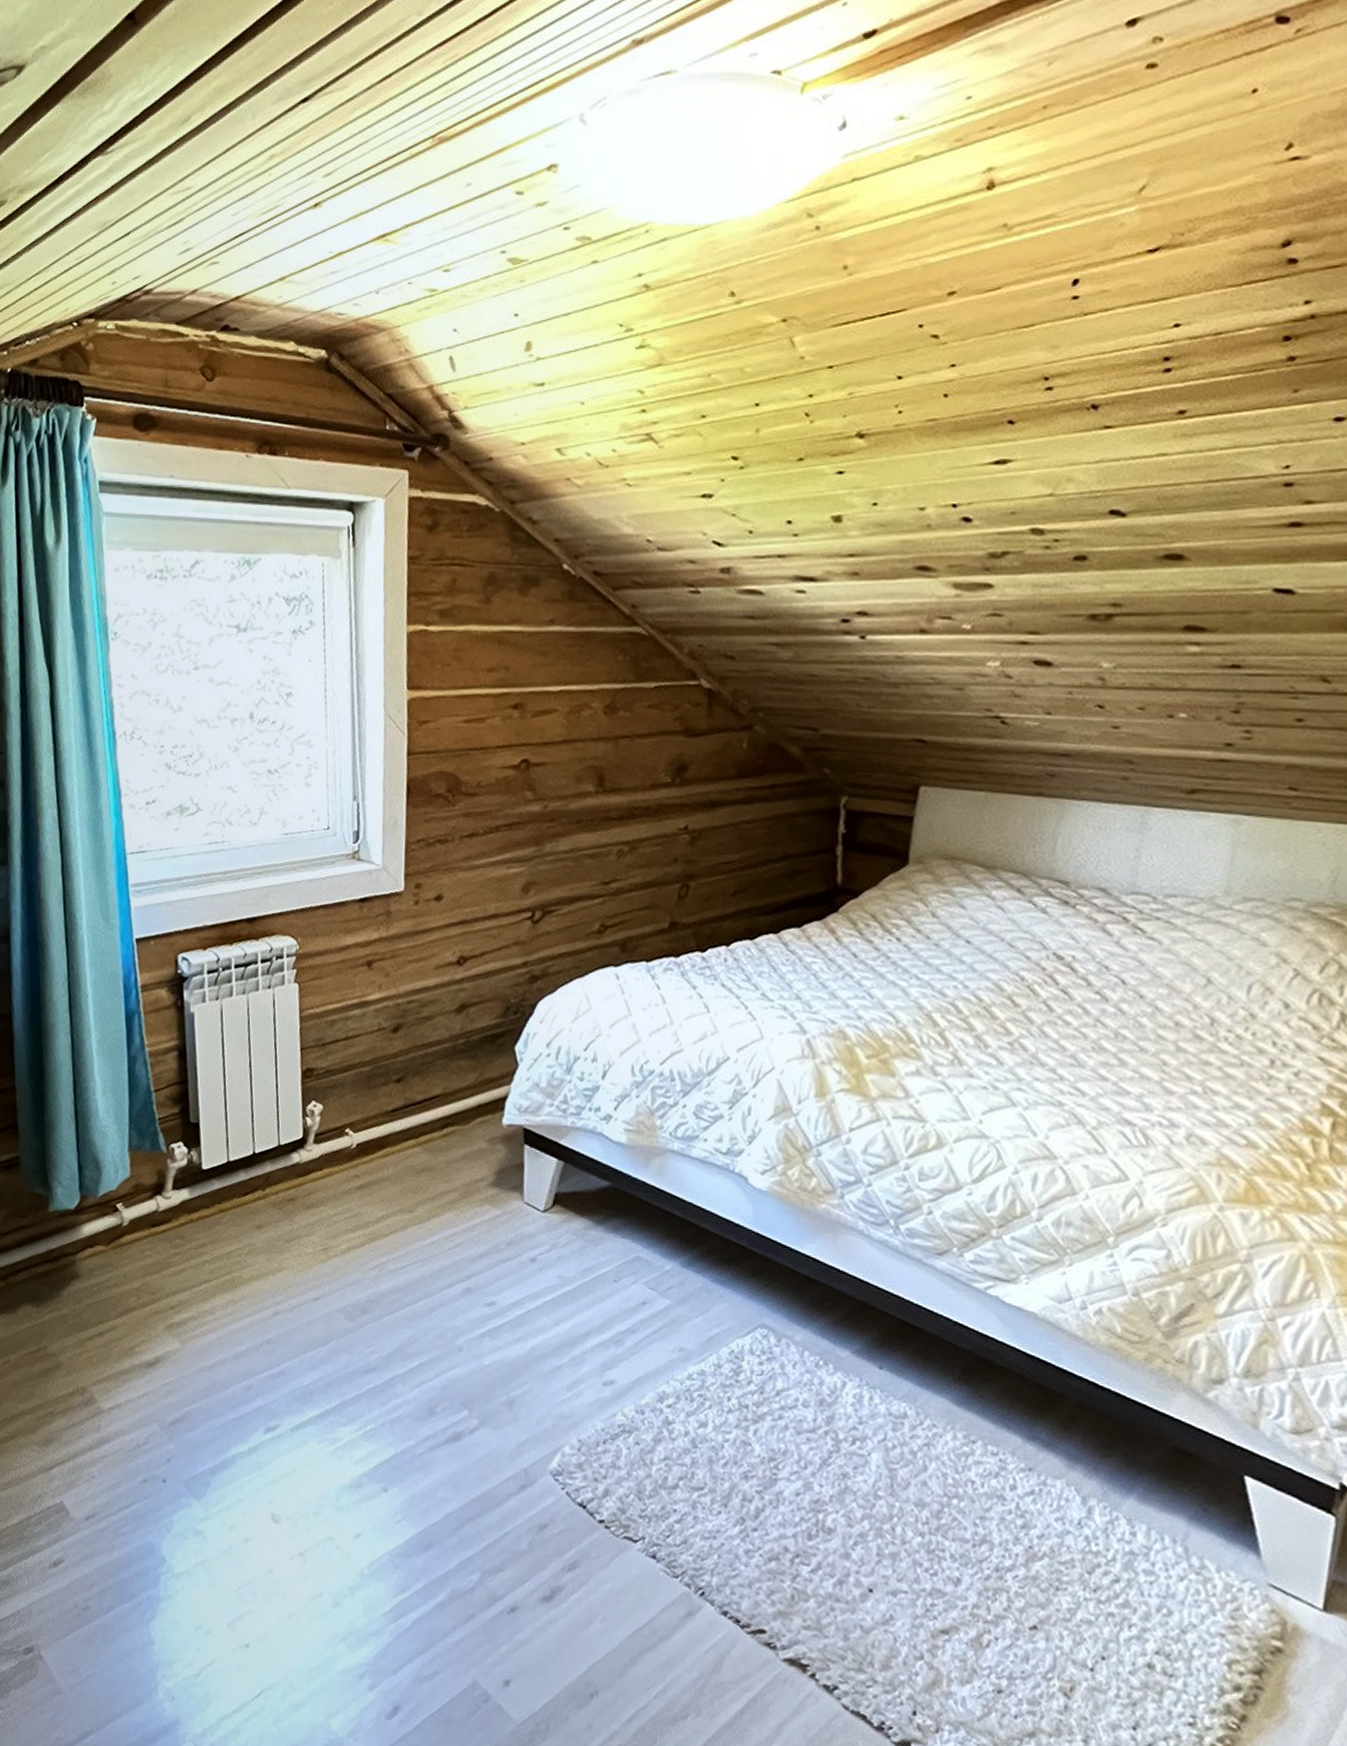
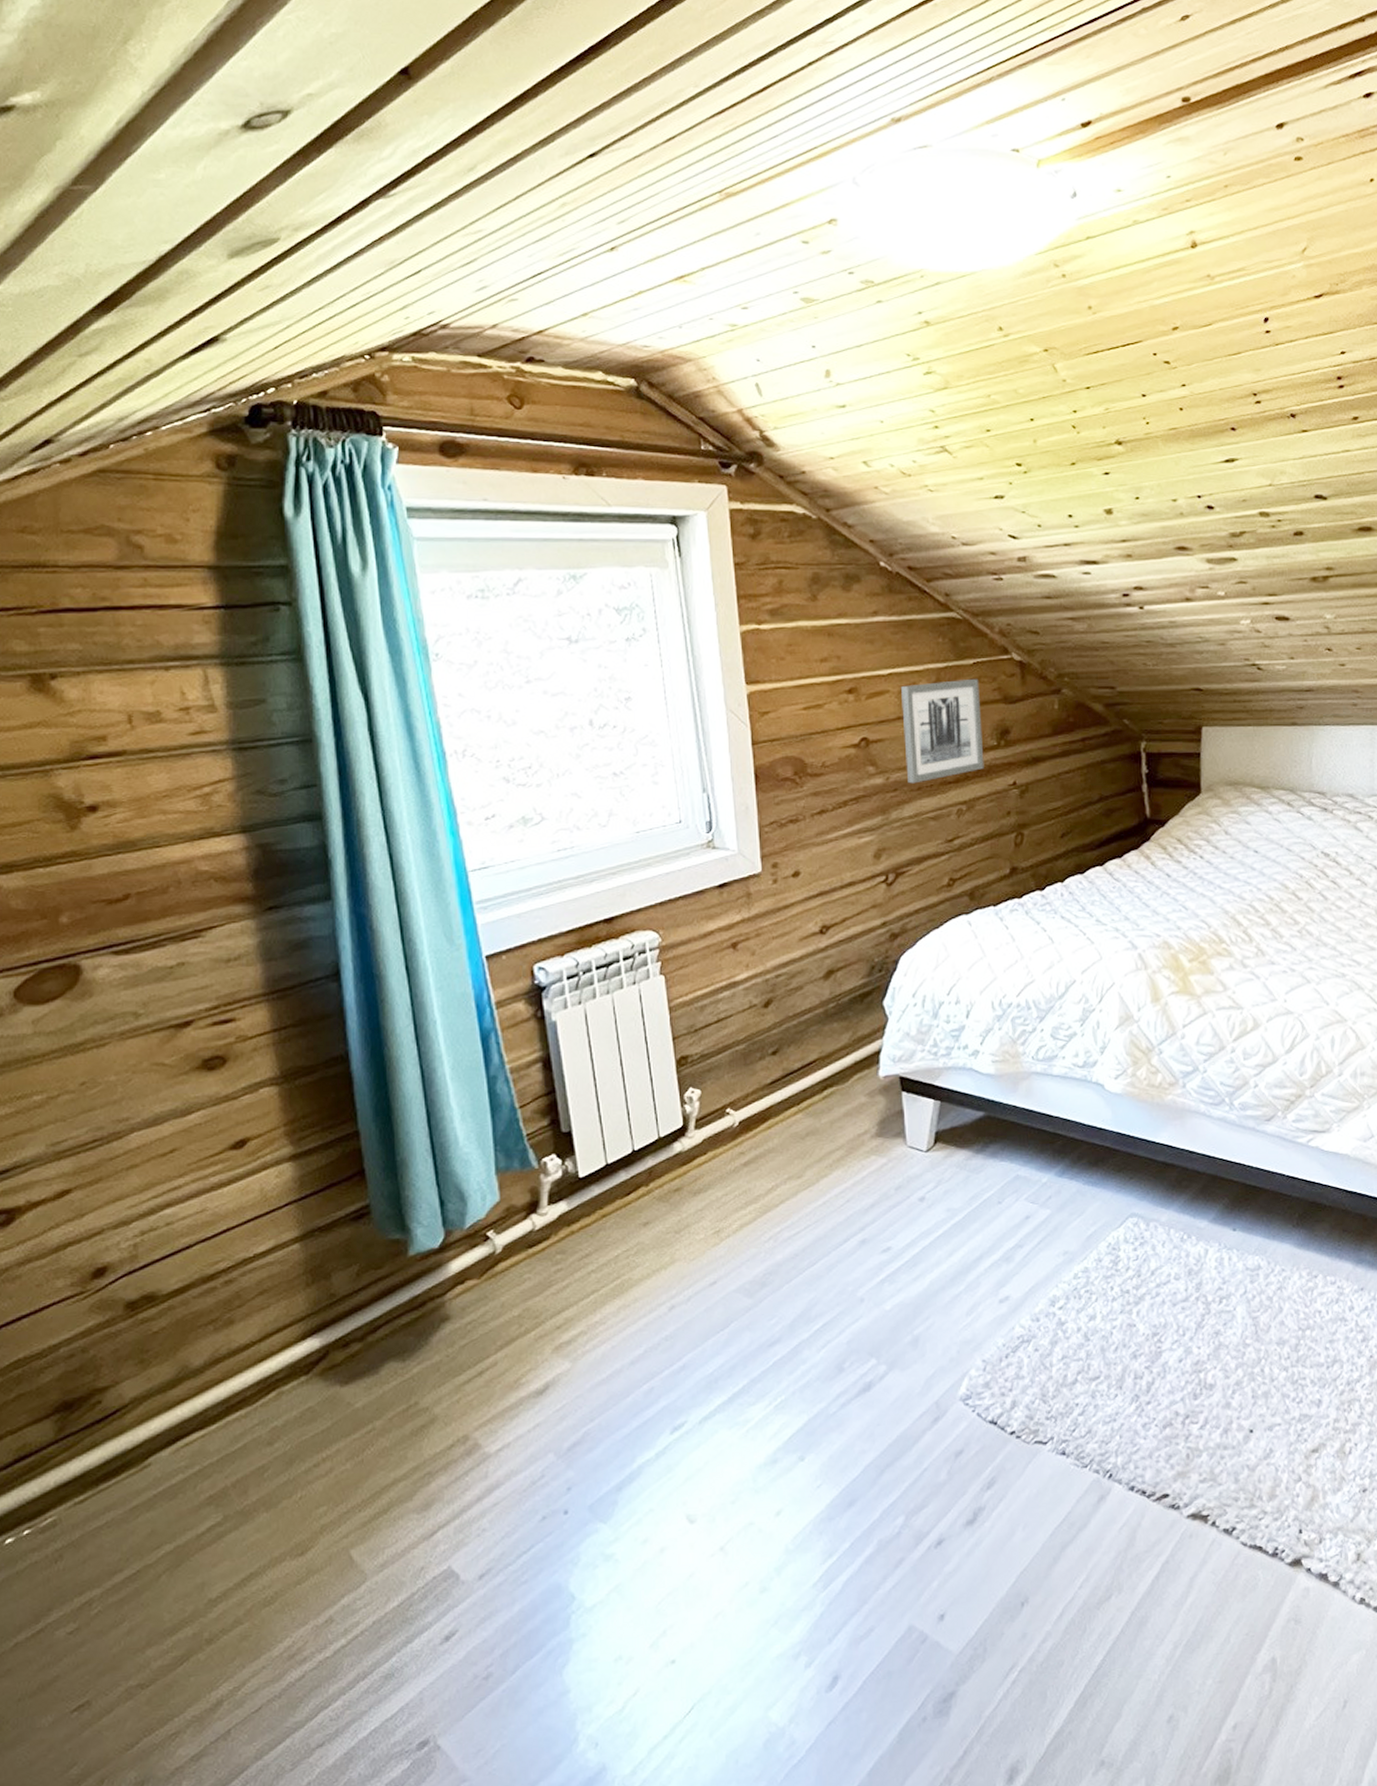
wall art: none [566,704,659,816] -> present [901,678,984,784]

